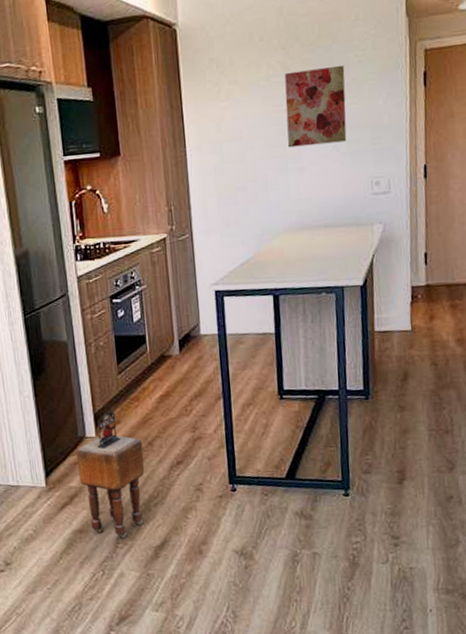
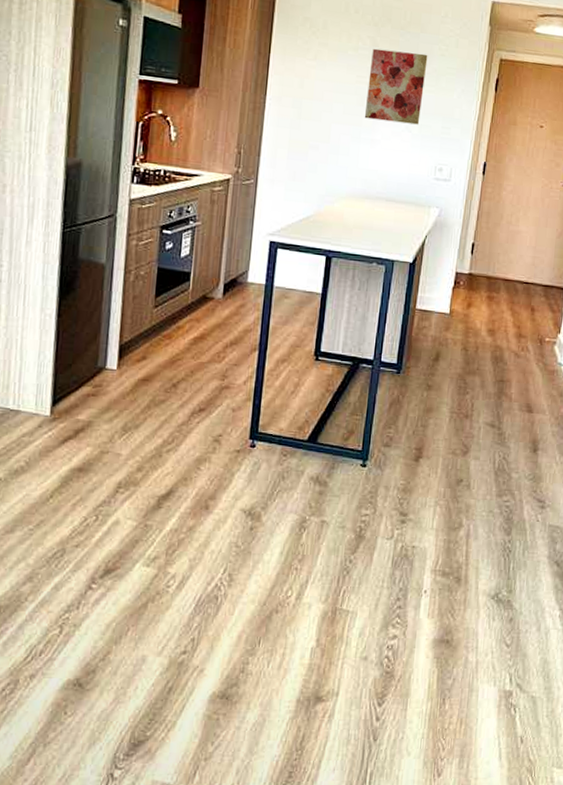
stool: present [77,410,145,539] -> none [90,344,166,484]

